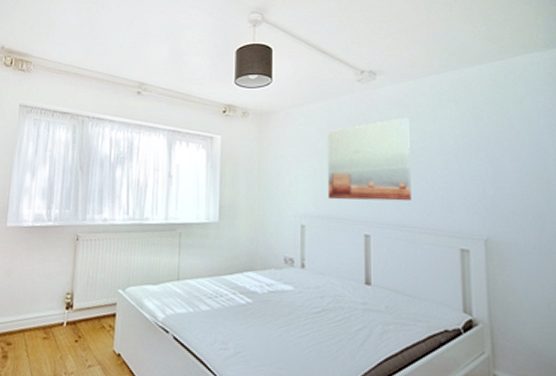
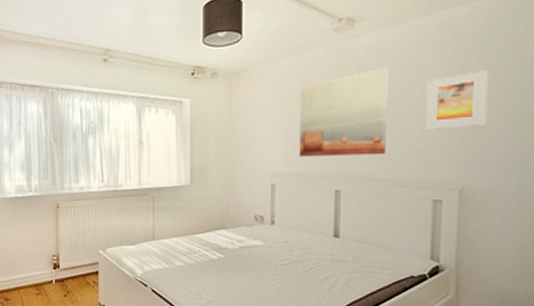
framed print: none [445,126,503,179] -> present [425,70,489,129]

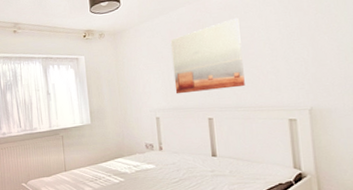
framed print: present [425,70,489,129] -> none [271,13,323,64]

